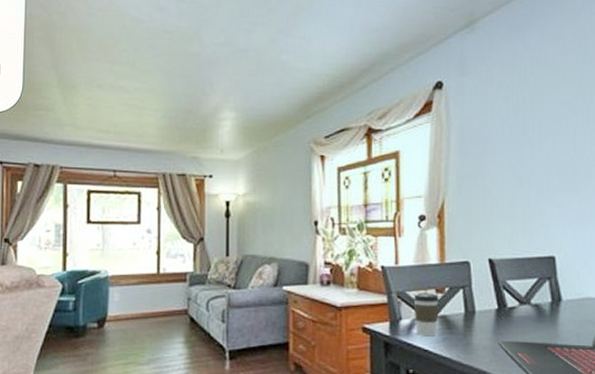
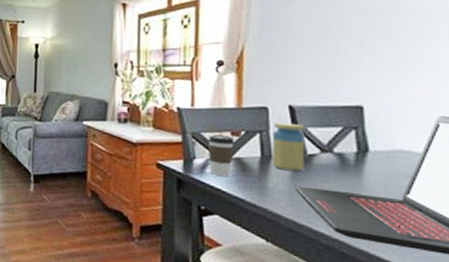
jar: none [475,277,505,325] -> present [272,123,306,171]

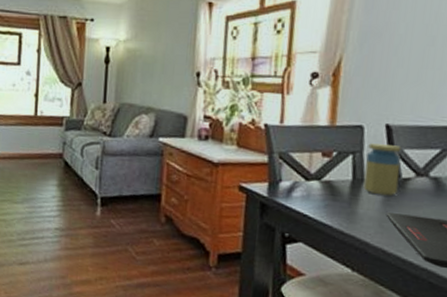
coffee cup: present [207,134,236,176] -> none [295,155,326,201]

